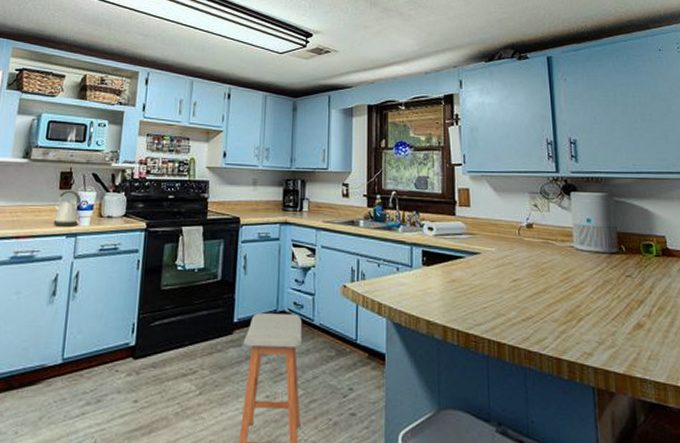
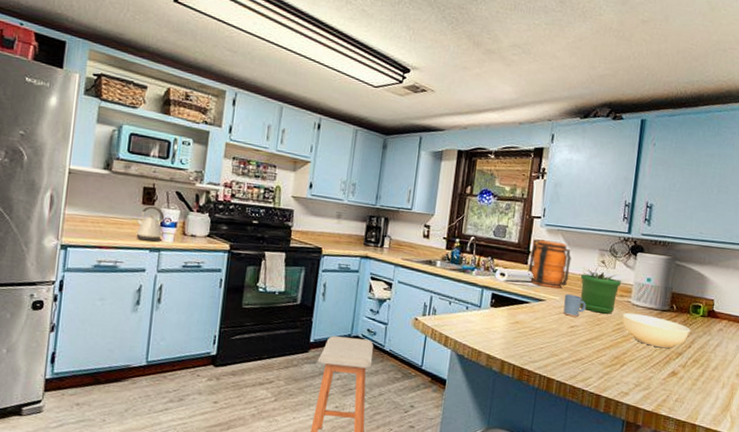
canister: none [456,188,502,239] -> present [527,240,571,289]
mug: none [500,244,526,269] -> present [563,294,586,317]
planter: none [513,215,567,262] -> present [580,269,628,314]
bowl: none [568,259,647,297] -> present [622,312,691,349]

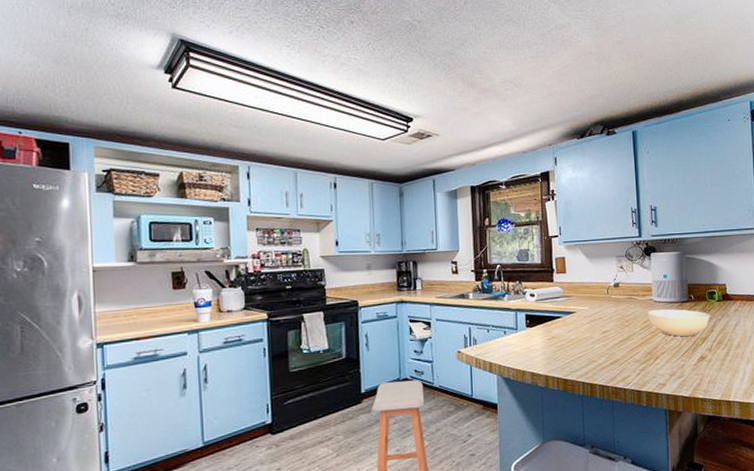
kettle: present [136,205,165,243] -> none [169,289,199,326]
canister: present [527,240,571,289] -> none [554,256,593,300]
mug: present [563,294,586,317] -> none [592,302,614,323]
planter: present [580,269,628,314] -> none [603,276,647,315]

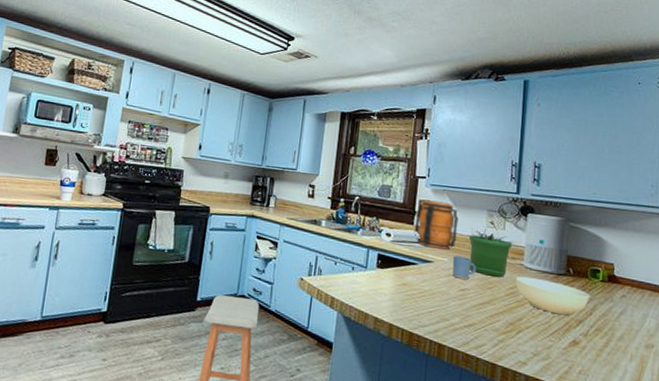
canister: none [554,256,593,300] -> present [414,200,459,250]
mug: none [592,302,614,323] -> present [452,256,476,280]
planter: none [603,276,647,315] -> present [468,230,520,277]

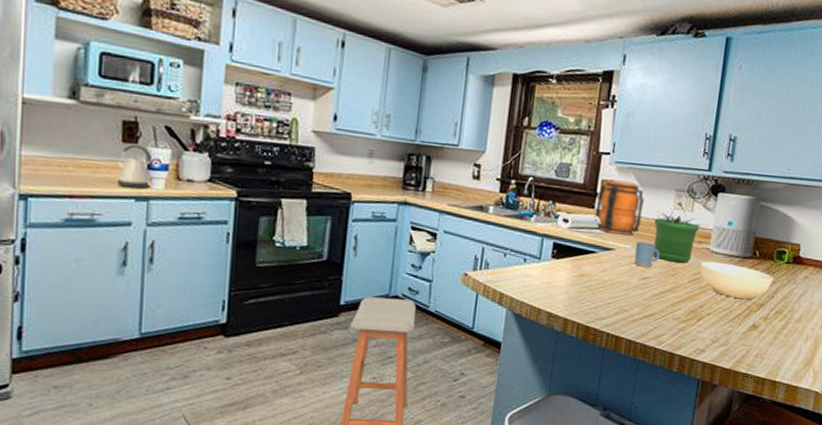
kettle: none [37,166,65,201] -> present [115,144,153,190]

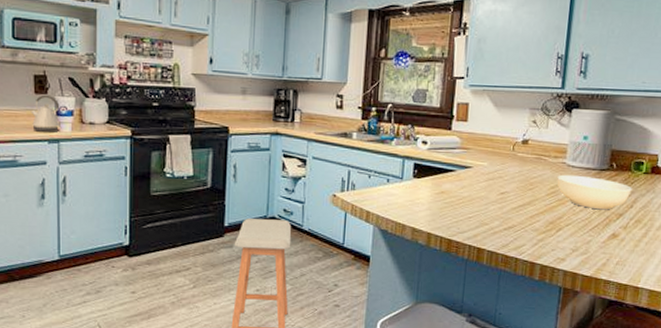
canister: present [594,180,644,236] -> none [452,102,499,154]
mug: present [634,242,660,267] -> none [492,159,517,182]
planter: present [653,212,707,263] -> none [509,131,563,177]

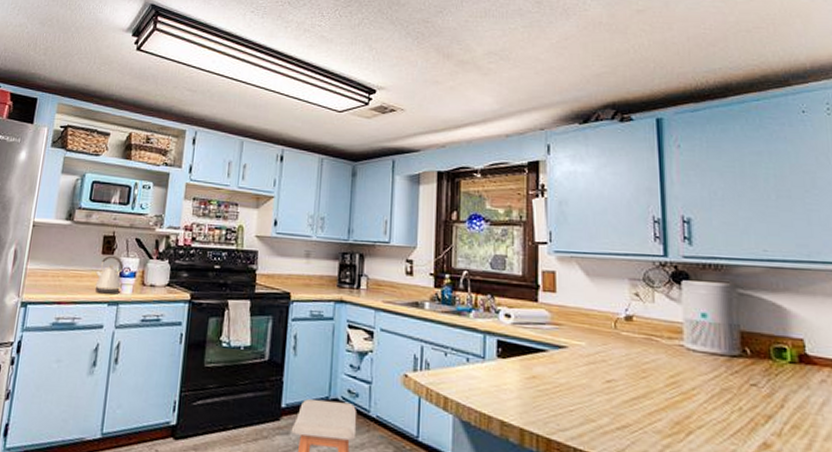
bowl: present [557,174,632,210] -> none [676,360,778,410]

